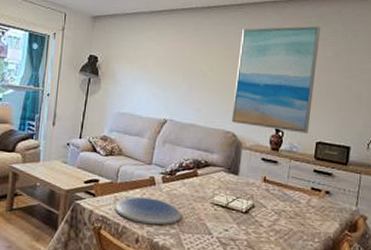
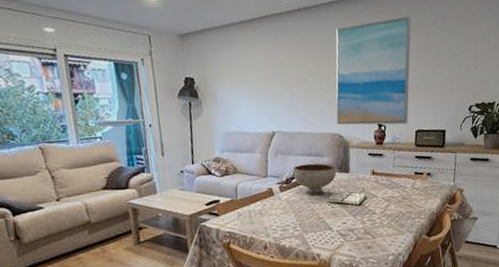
plate: present [115,197,181,225] -> none [239,207,303,232]
bowl: none [178,157,225,194] -> present [292,163,337,196]

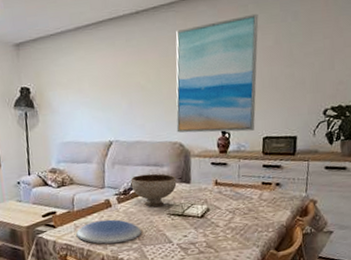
plate: none [239,207,303,232] -> present [76,219,141,244]

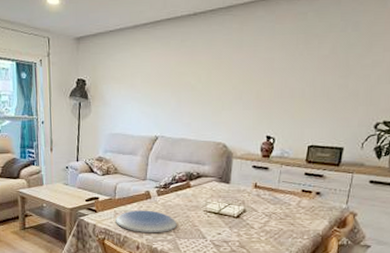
bowl: present [130,174,177,207] -> none [172,171,216,203]
wall art: present [176,13,259,133] -> none [222,21,317,138]

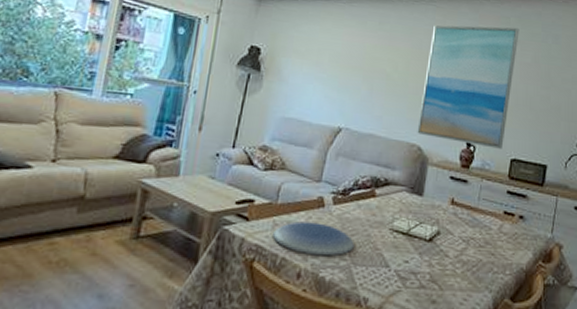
wall art: none [222,21,317,138] -> present [417,25,520,149]

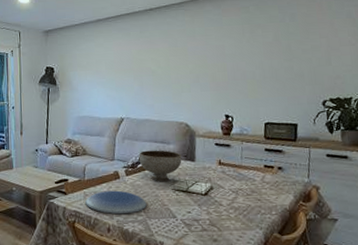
bowl: none [353,174,408,219] -> present [139,150,182,182]
wall art: present [417,25,520,149] -> none [183,14,259,117]

